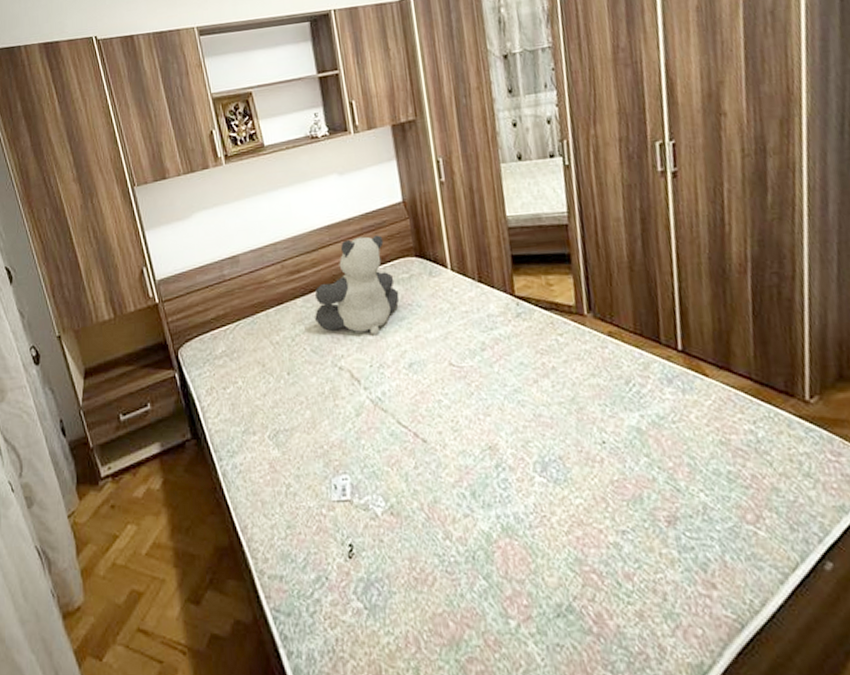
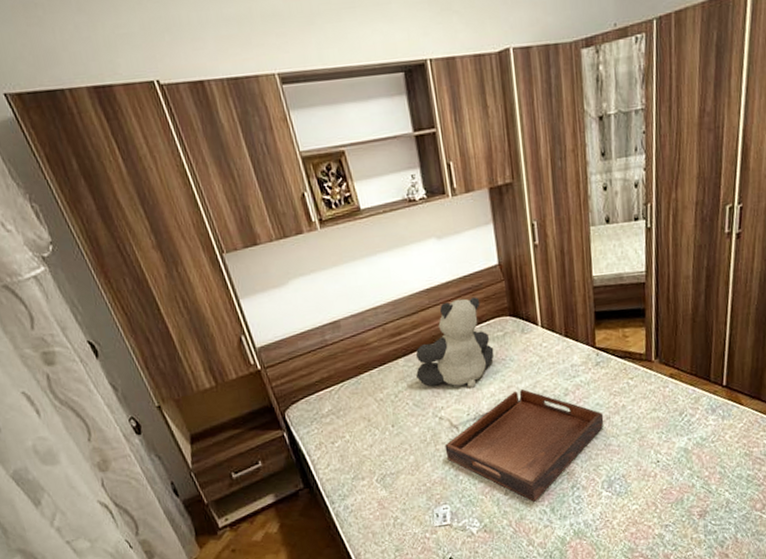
serving tray: none [344,340,531,481] -> present [444,389,604,502]

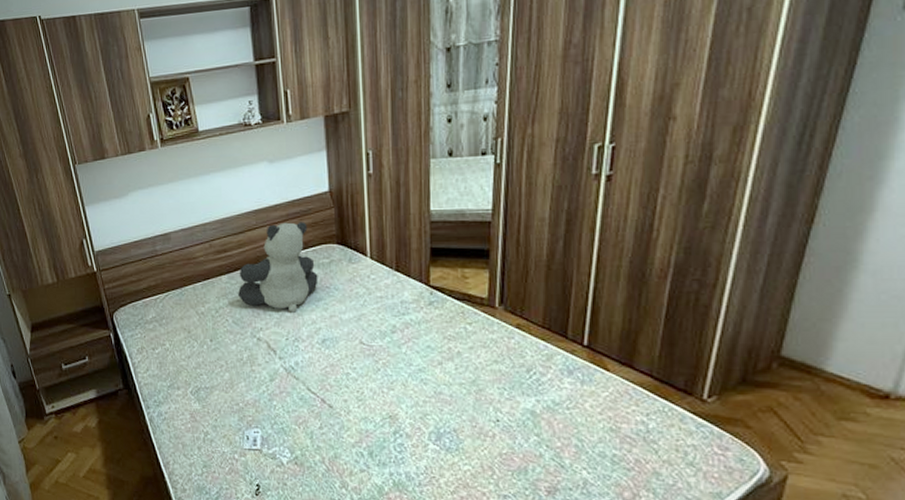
serving tray: present [444,389,604,502] -> none [261,321,435,442]

